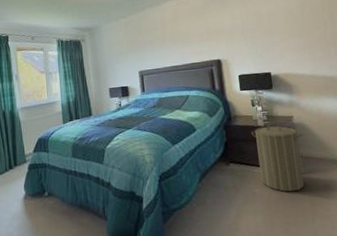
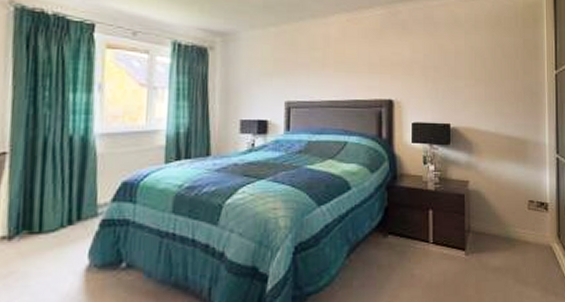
laundry hamper: present [251,122,304,192] -> none [418,186,478,275]

